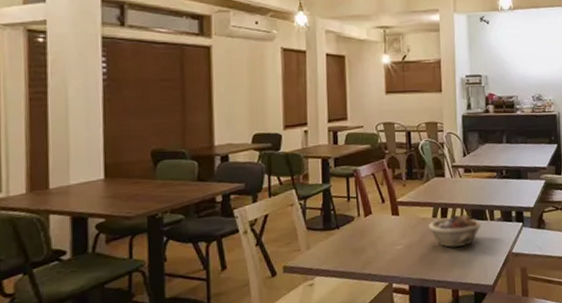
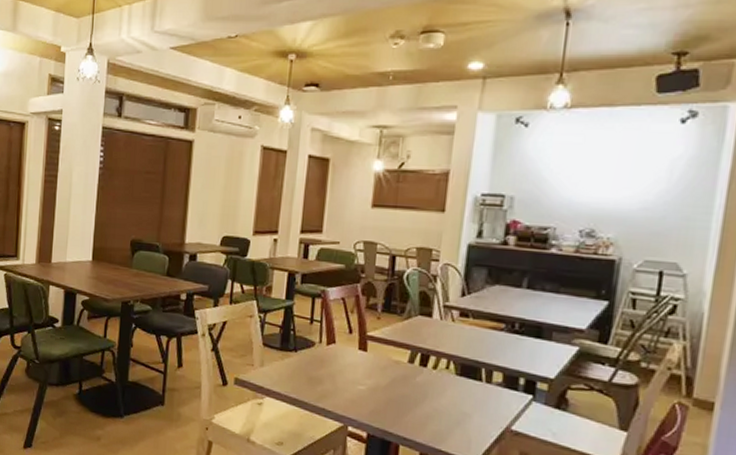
succulent planter: present [429,214,481,247] -> none [402,365,473,406]

